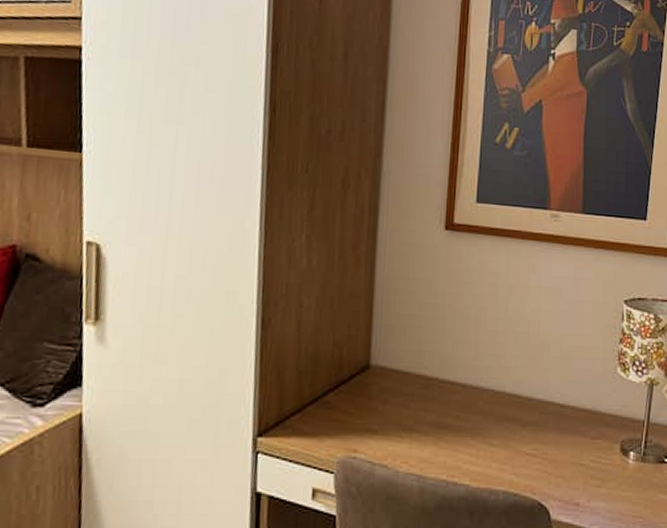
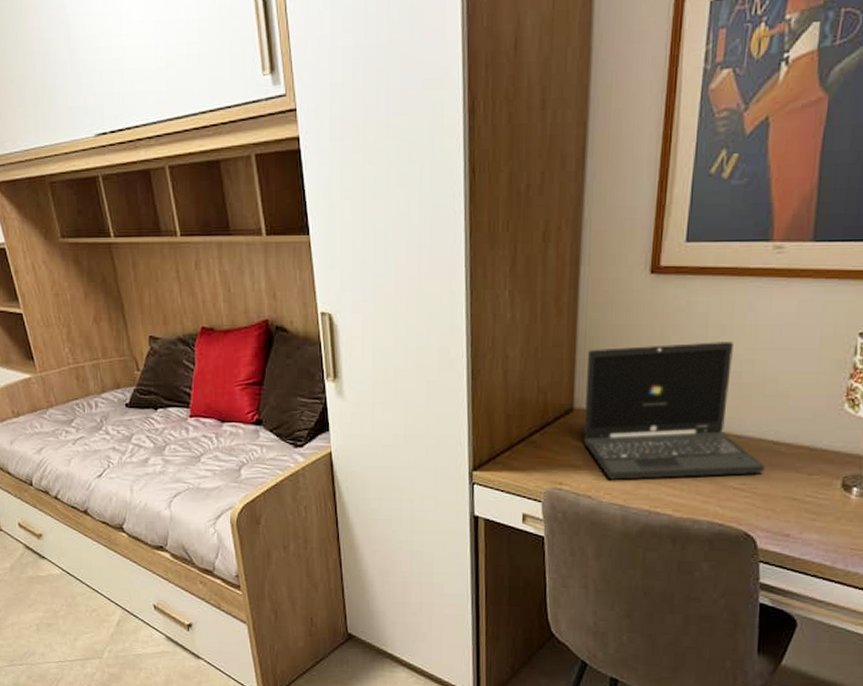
laptop: none [380,300,554,446] -> present [583,340,765,480]

